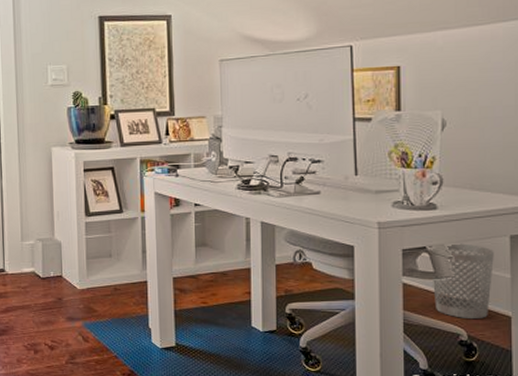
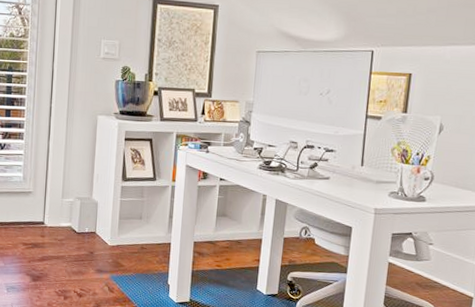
wastebasket: present [433,242,494,318] -> none [412,231,467,297]

